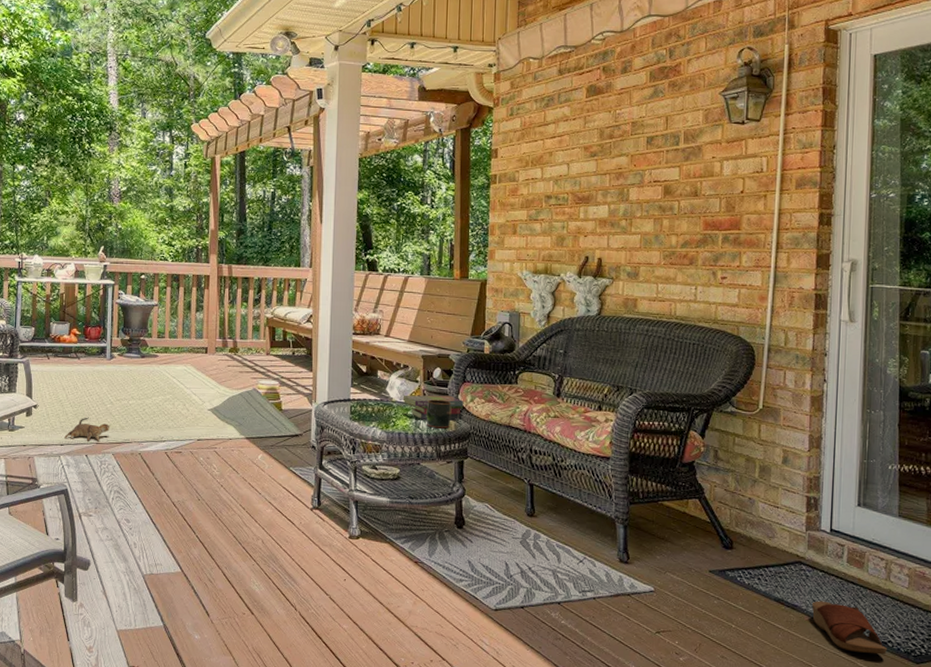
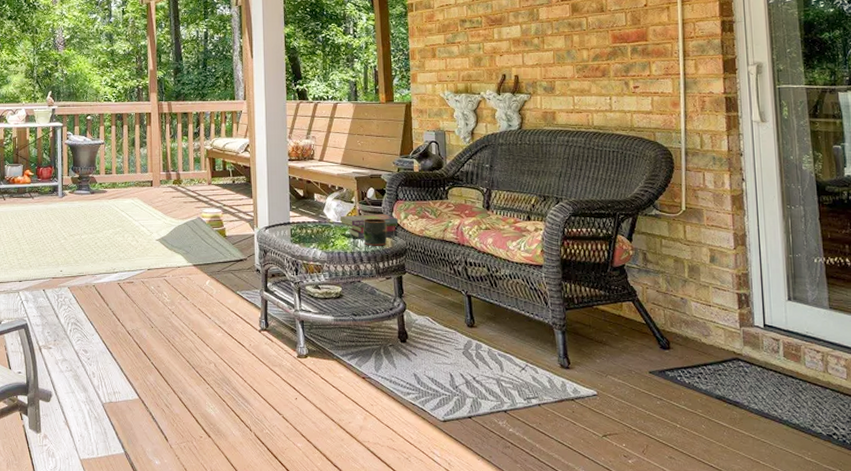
cat: present [64,417,111,442] -> none [22,253,65,276]
sandal: present [811,601,888,655] -> none [753,396,834,448]

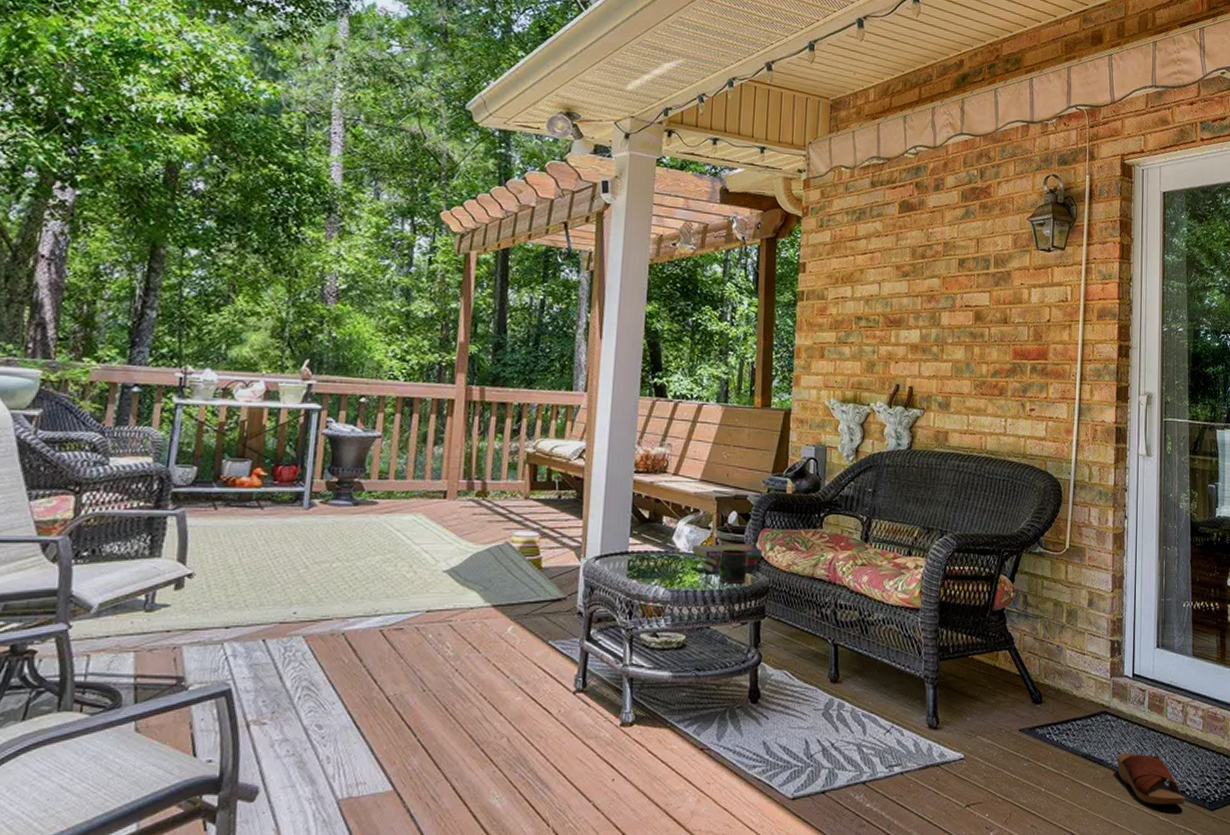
sandal: none [753,396,834,448] -> present [1116,752,1186,806]

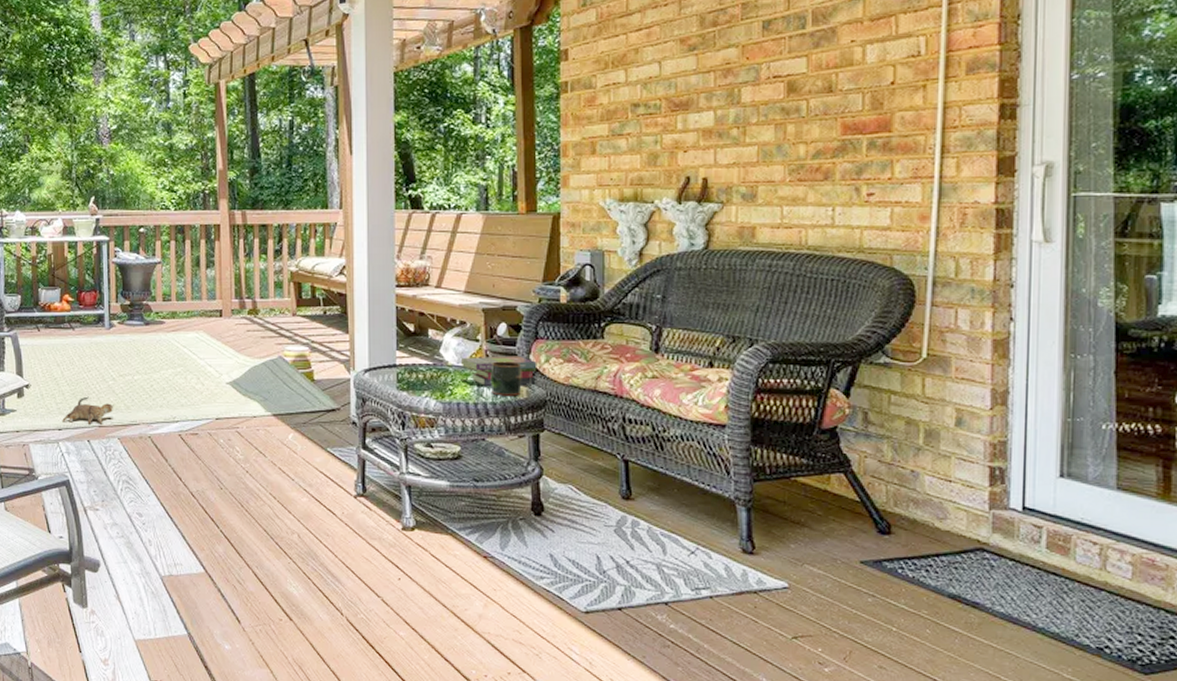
cat: none [232,587,303,621] -> present [62,396,114,425]
sandal: present [1116,752,1186,806] -> none [998,597,1105,664]

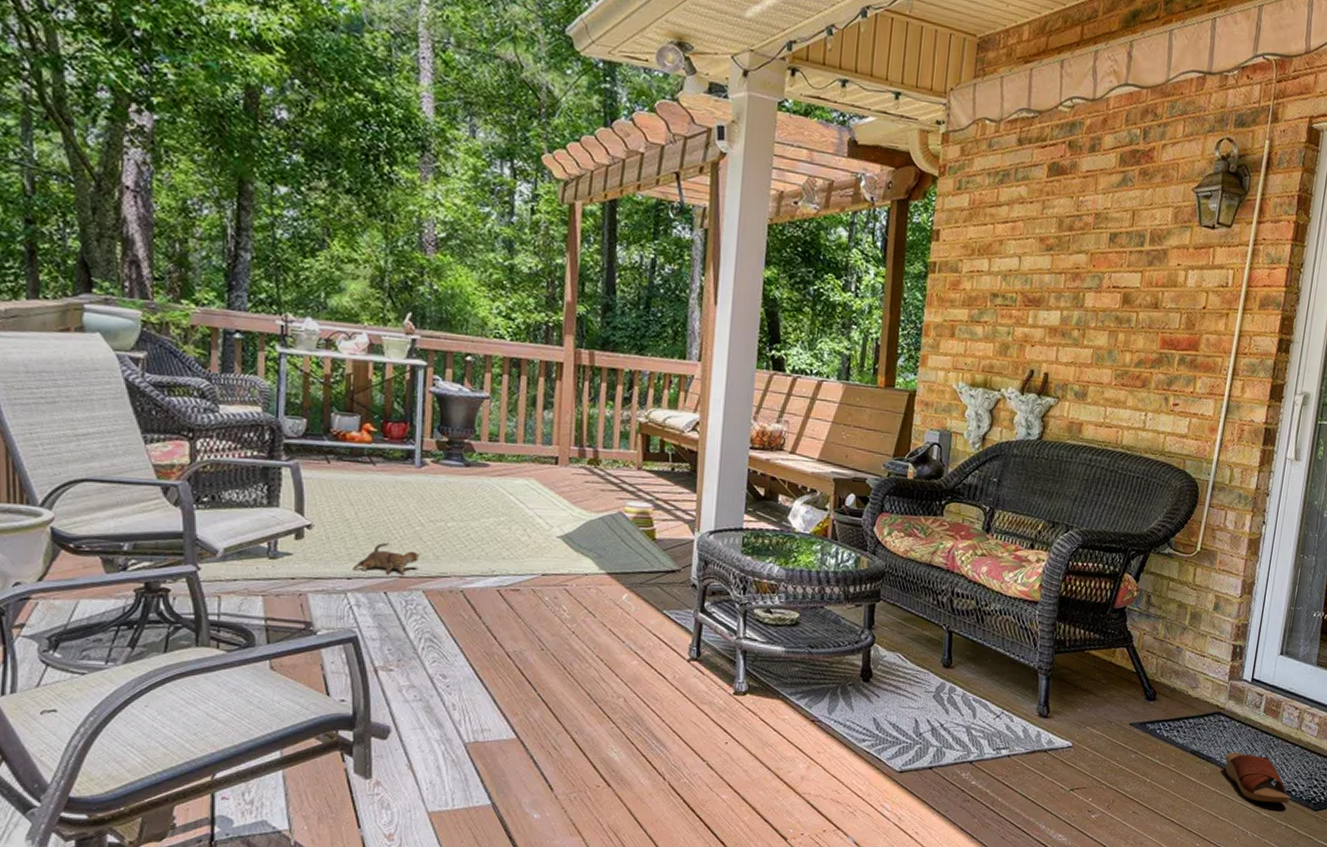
books: present [460,356,537,387] -> none [807,525,880,557]
mug: present [490,361,522,396] -> none [834,531,866,566]
sandal: none [998,597,1105,664] -> present [1225,752,1291,804]

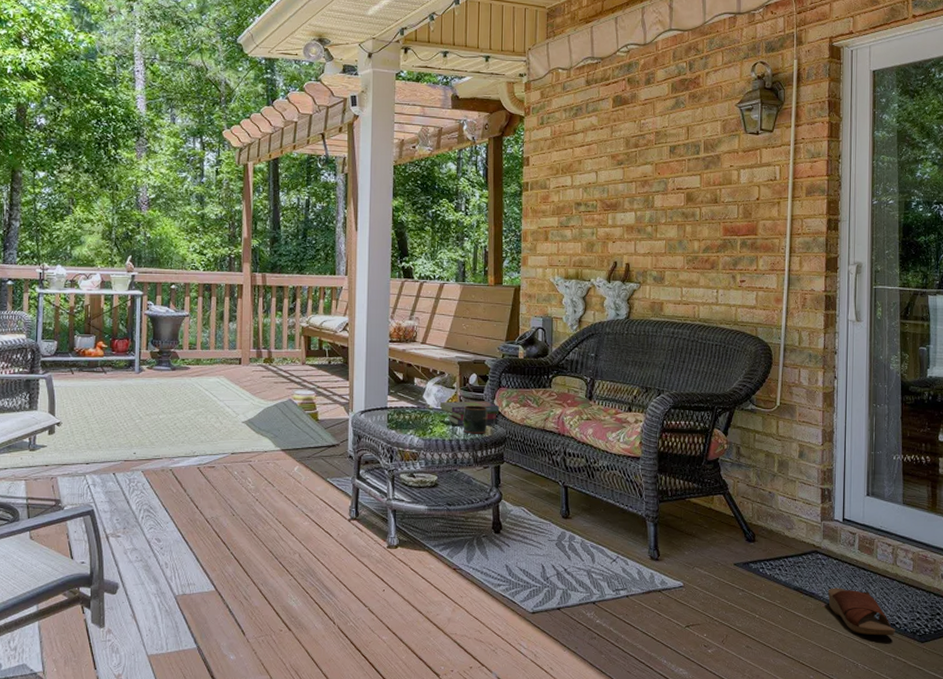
cat: present [353,542,420,575] -> none [90,433,140,459]
books: none [807,525,880,557] -> present [439,401,500,427]
mug: none [834,531,866,566] -> present [463,405,488,434]

